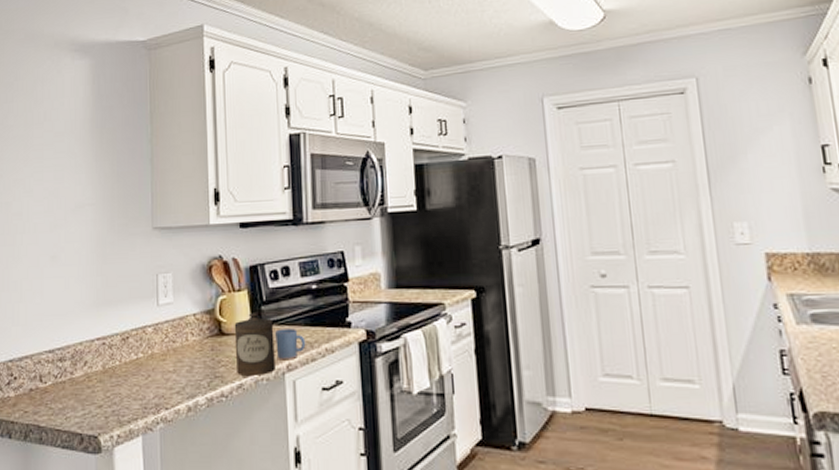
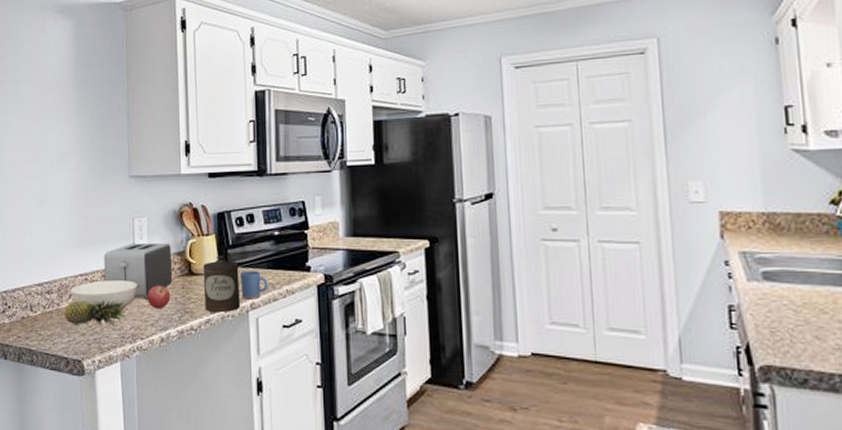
fruit: none [79,365,150,395] -> present [65,299,127,325]
bowl: none [87,343,162,379] -> present [72,280,138,312]
toaster: none [124,301,201,365] -> present [104,243,173,300]
fruit: none [172,347,199,375] -> present [147,285,171,310]

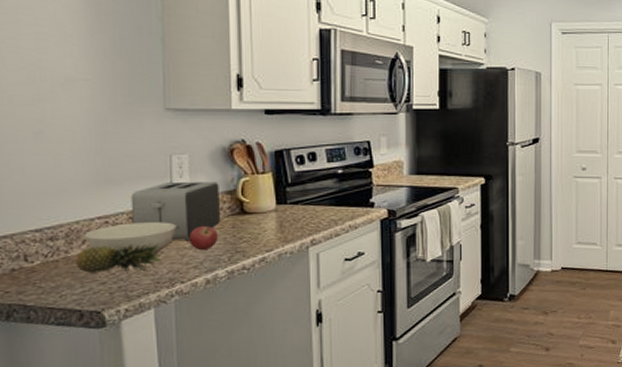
canister: present [203,256,240,312] -> none [257,194,299,250]
mug: present [240,271,268,300] -> none [300,208,330,236]

